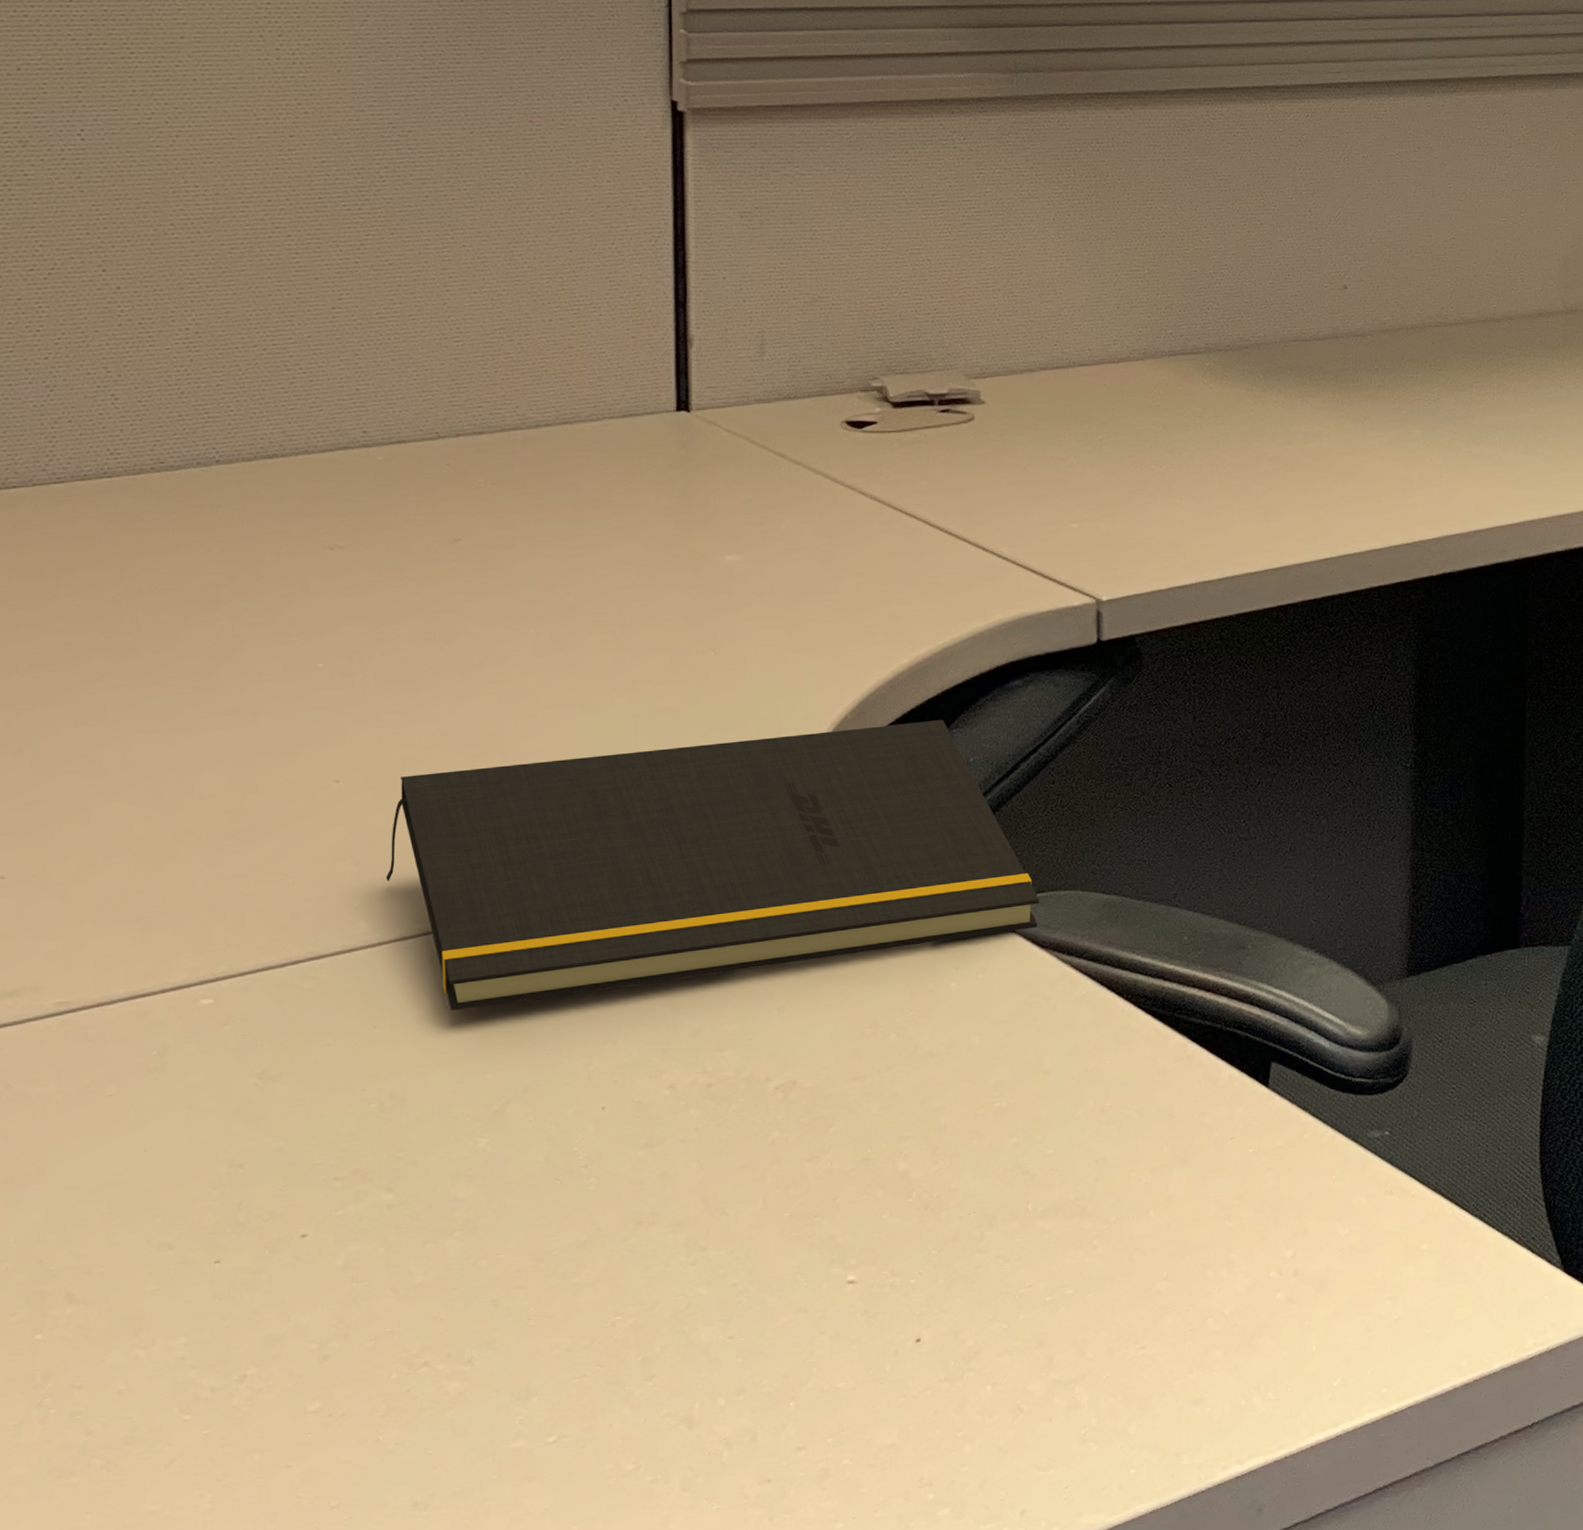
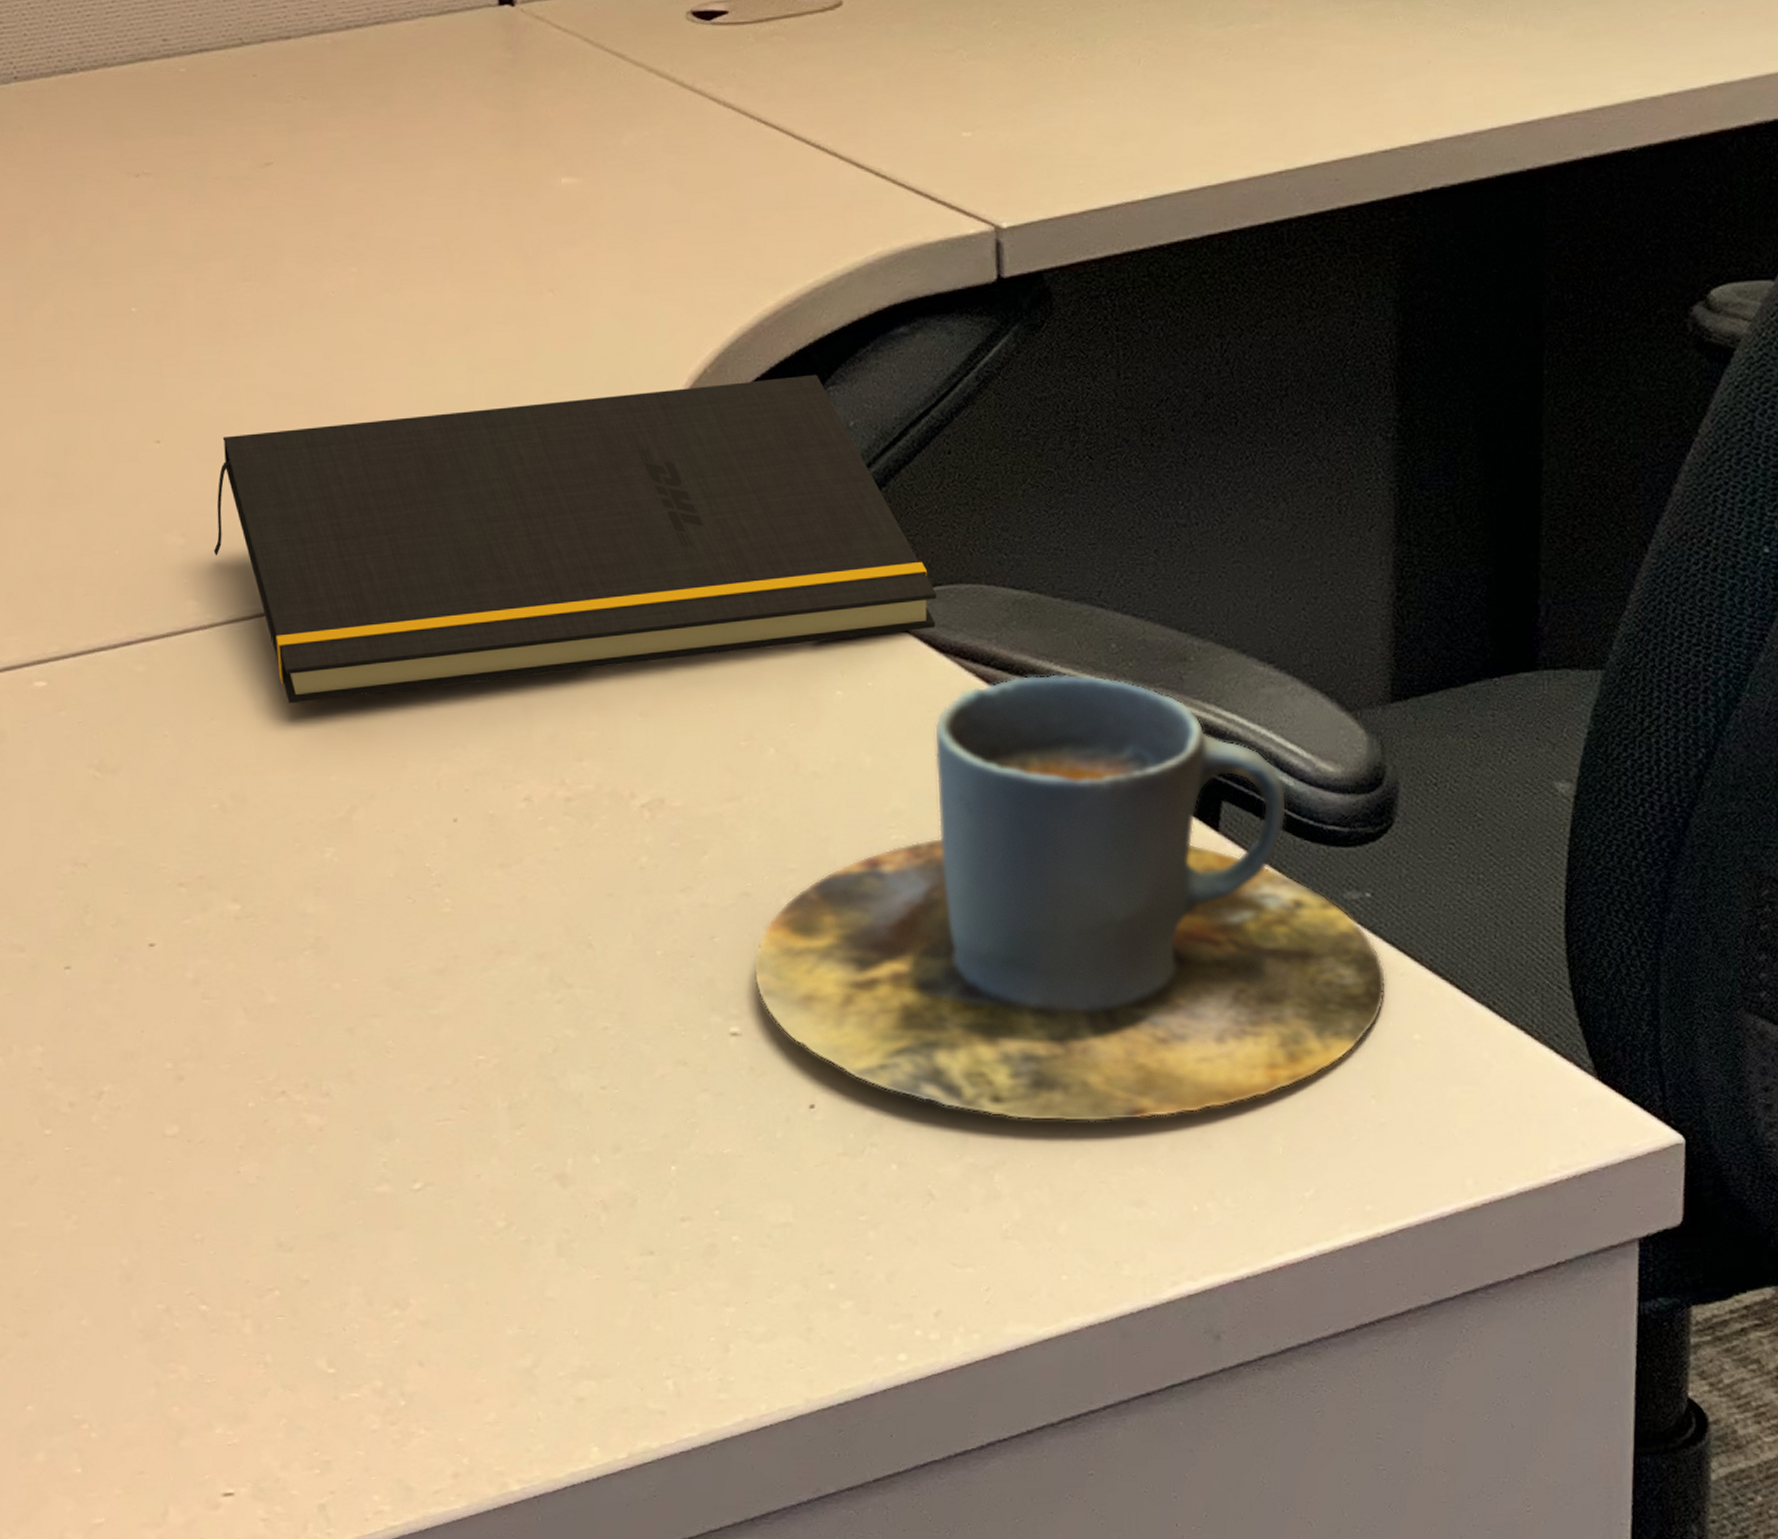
cup: none [870,962,1401,1339] -> present [753,674,1387,1122]

